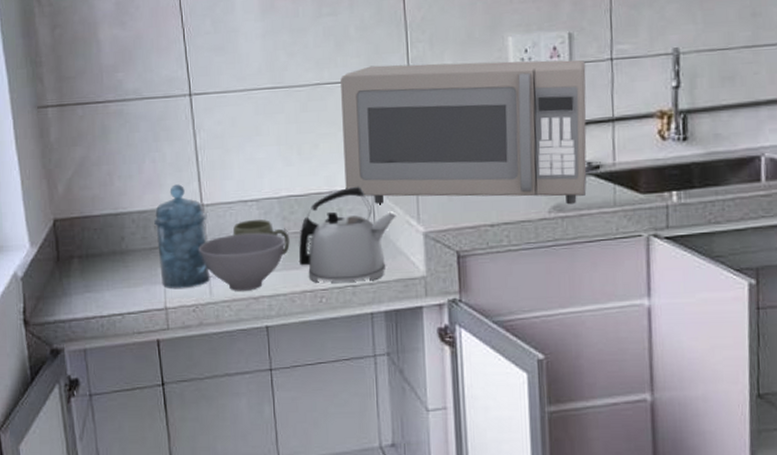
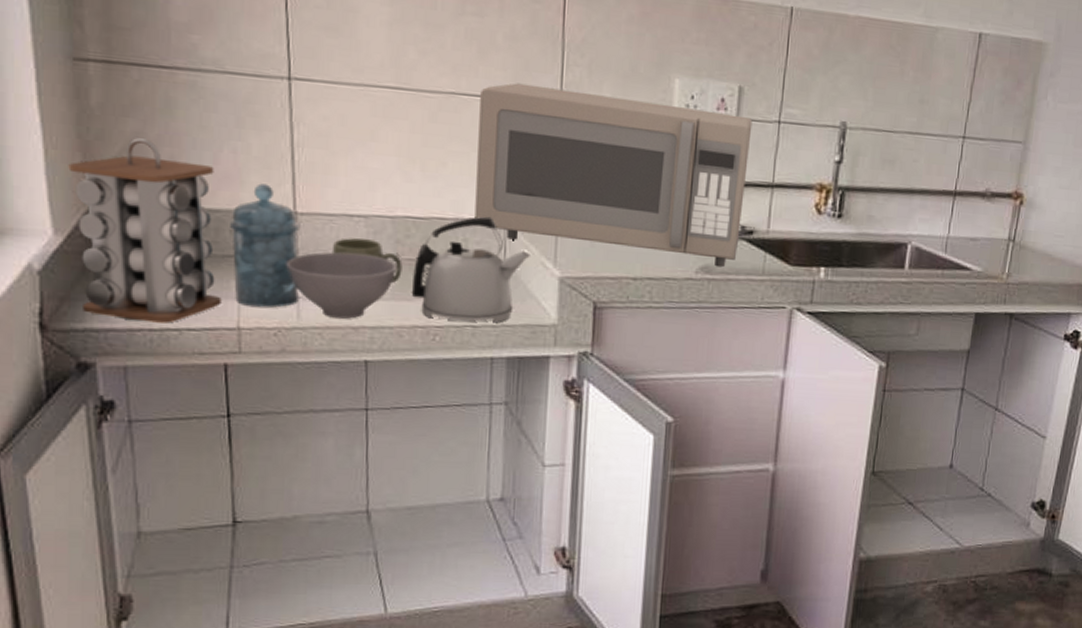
spice rack: none [38,161,152,310] -> present [68,138,222,323]

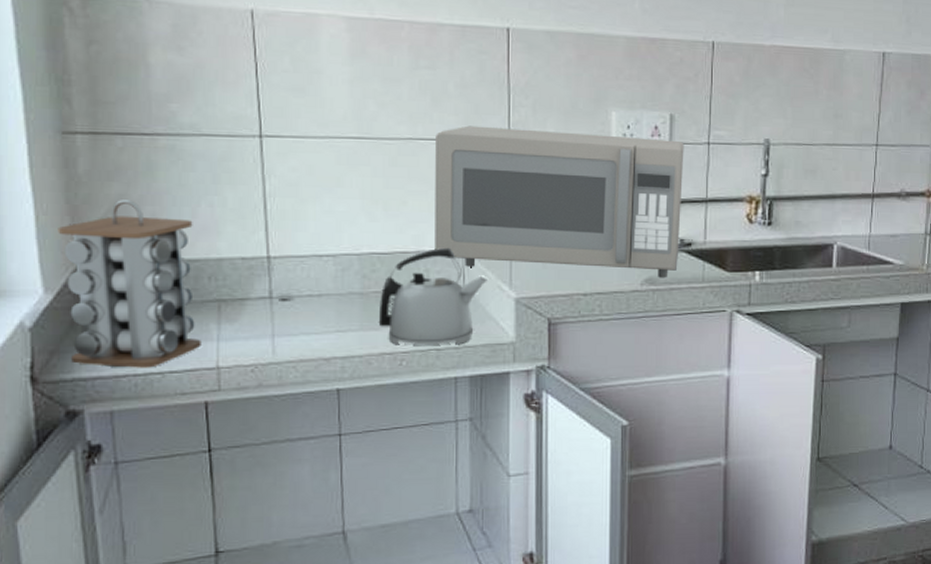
canister: present [230,183,299,307] -> none [208,233,274,346]
bowl: present [285,252,398,319] -> none [260,290,365,351]
mug: present [331,238,402,283] -> none [303,276,369,315]

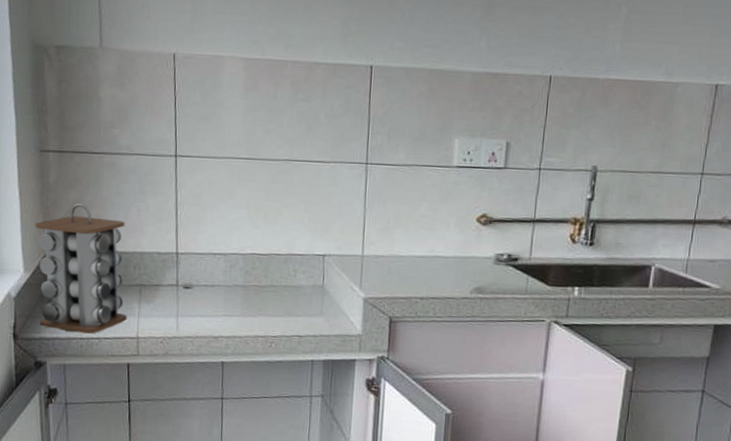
kettle: present [378,247,487,345] -> none [255,252,342,334]
microwave: present [434,125,684,278] -> none [302,150,518,289]

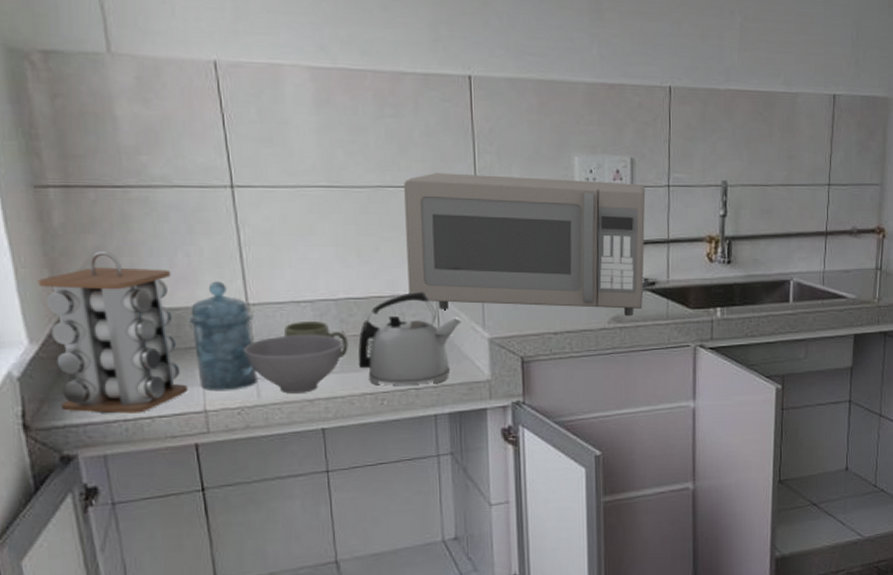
canister: none [134,232,180,322] -> present [189,281,257,390]
bowl: none [169,281,246,331] -> present [242,335,344,394]
mug: none [201,270,250,303] -> present [283,321,348,357]
kettle: none [255,252,342,334] -> present [358,291,461,386]
microwave: none [302,150,518,289] -> present [404,173,646,316]

